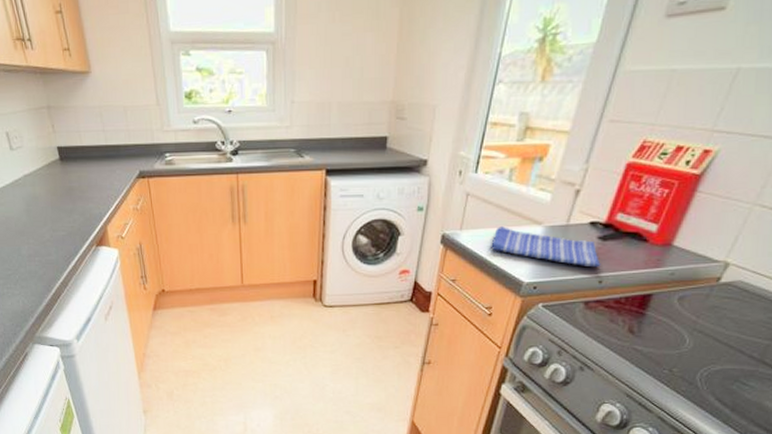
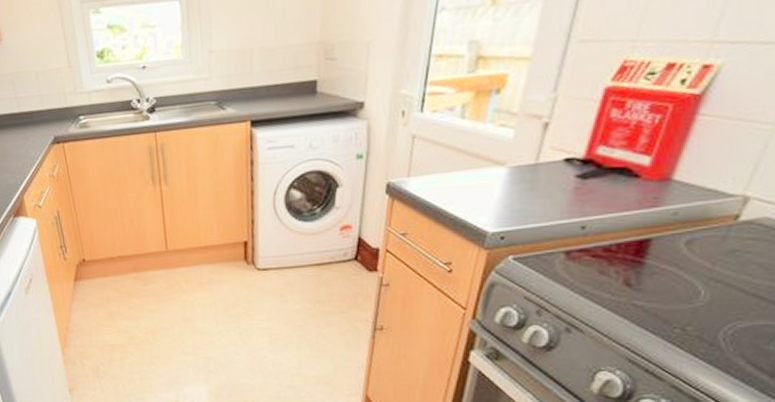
dish towel: present [491,226,601,268] -> none [445,170,582,211]

